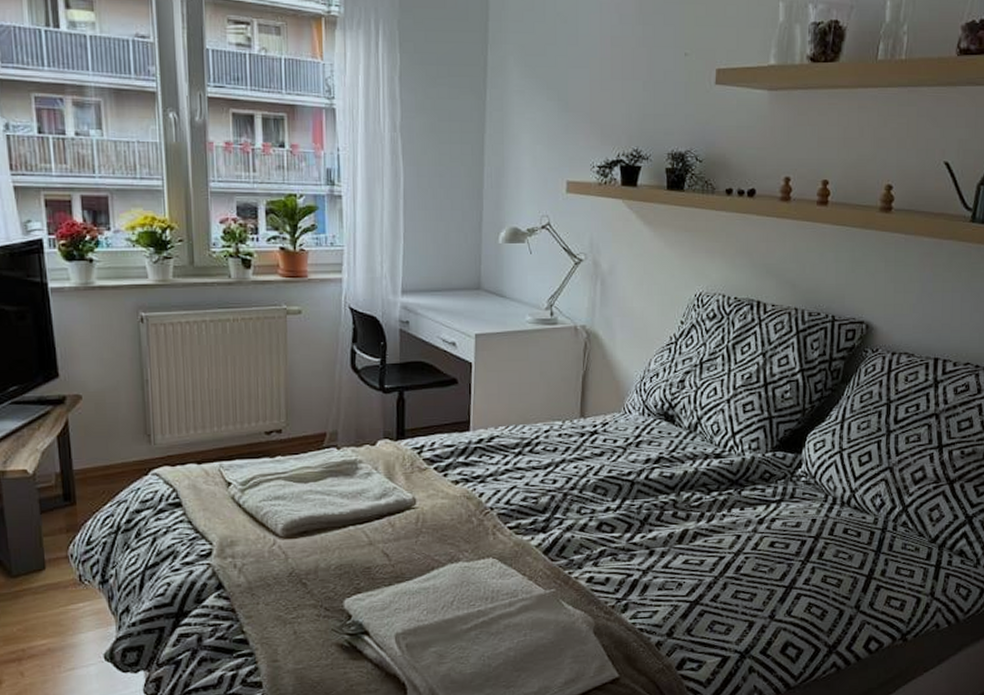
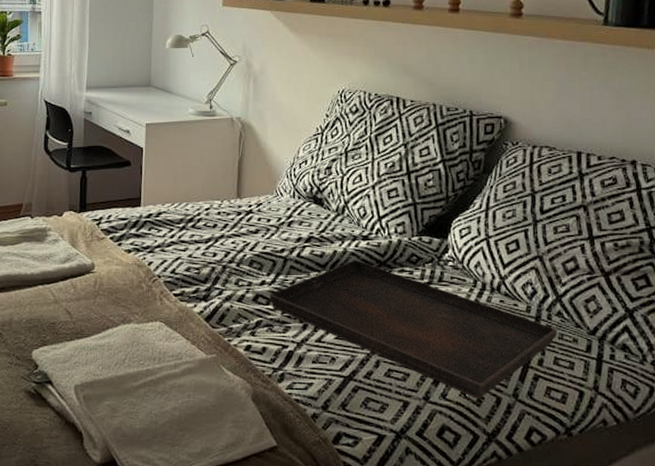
serving tray: none [614,479,901,613] -> present [269,259,557,399]

